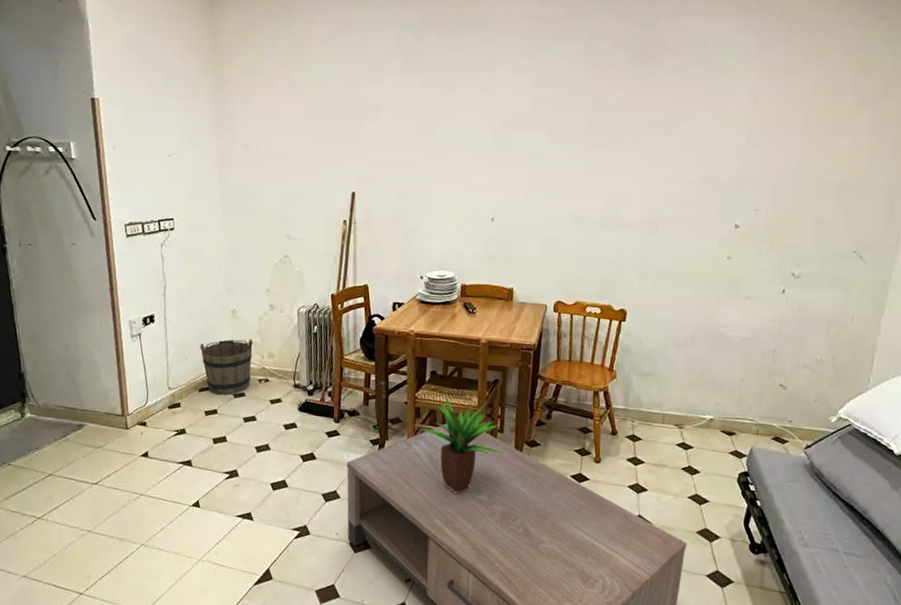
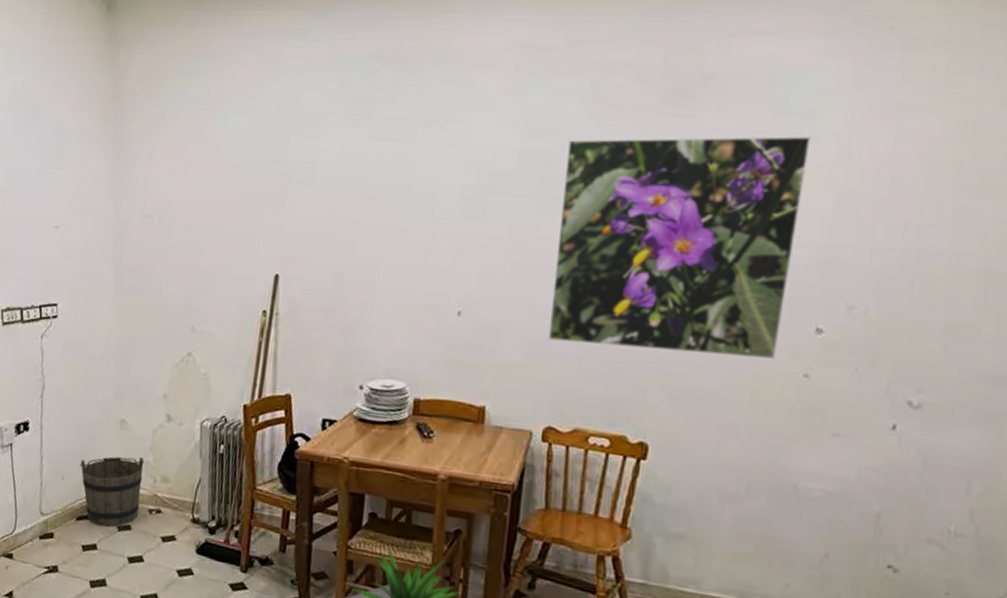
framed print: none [556,88,731,248] -> present [548,136,811,360]

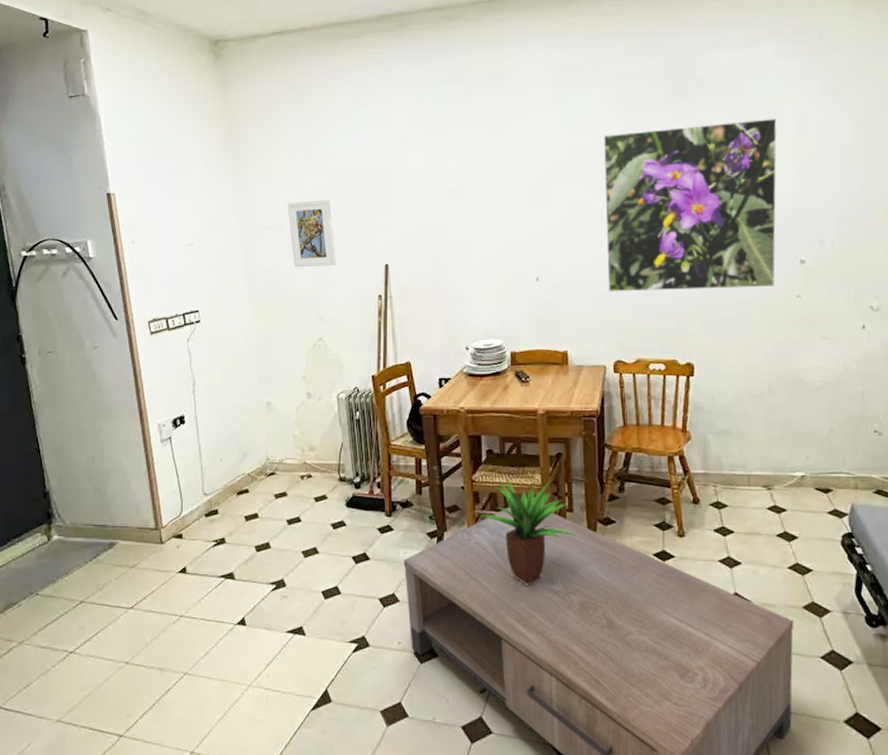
bucket: present [80,456,145,527] -> none [235,432,292,498]
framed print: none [168,188,220,270] -> present [287,199,336,268]

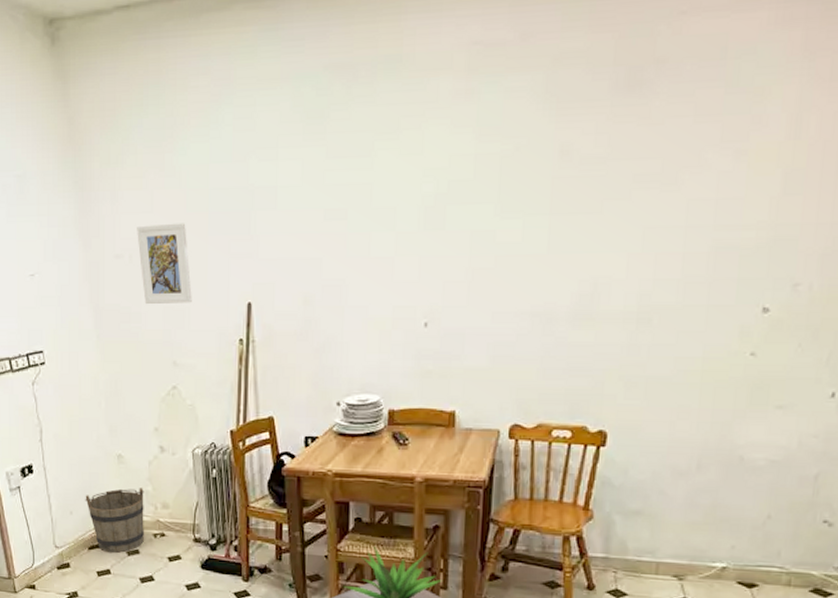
bucket: none [235,432,292,498] -> present [85,488,144,554]
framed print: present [603,118,777,292] -> none [511,114,761,343]

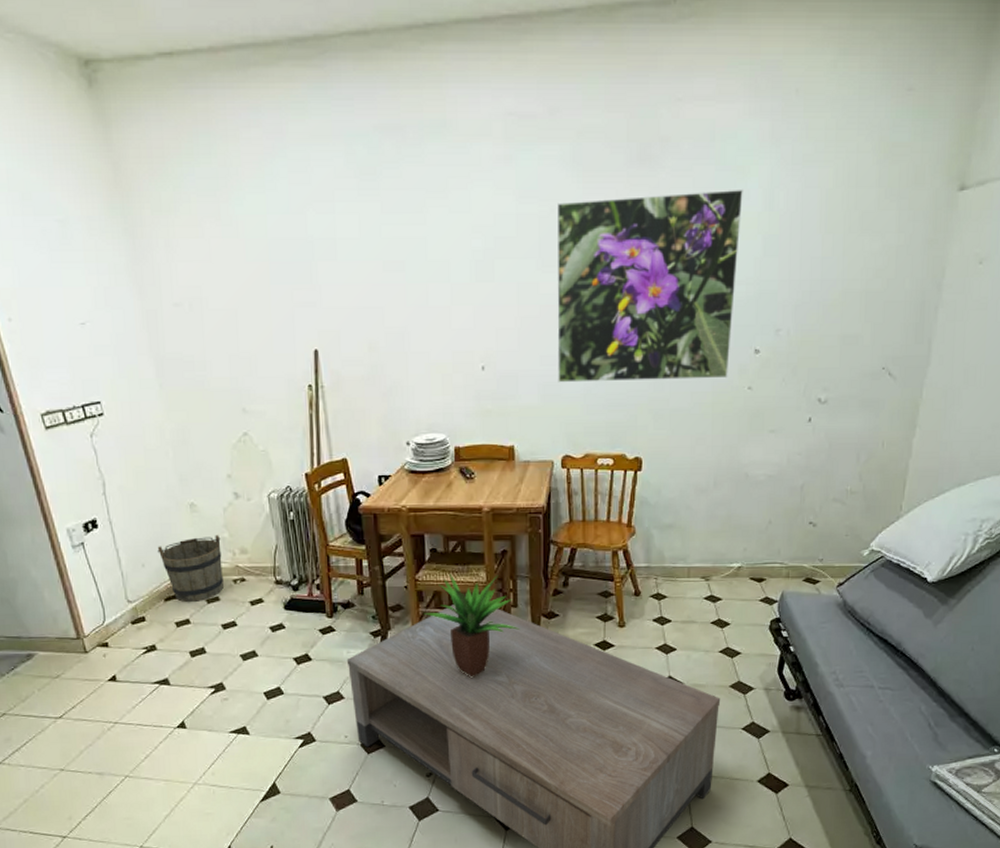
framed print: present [137,223,192,305] -> none [195,272,258,353]
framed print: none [511,114,761,343] -> present [556,189,743,383]

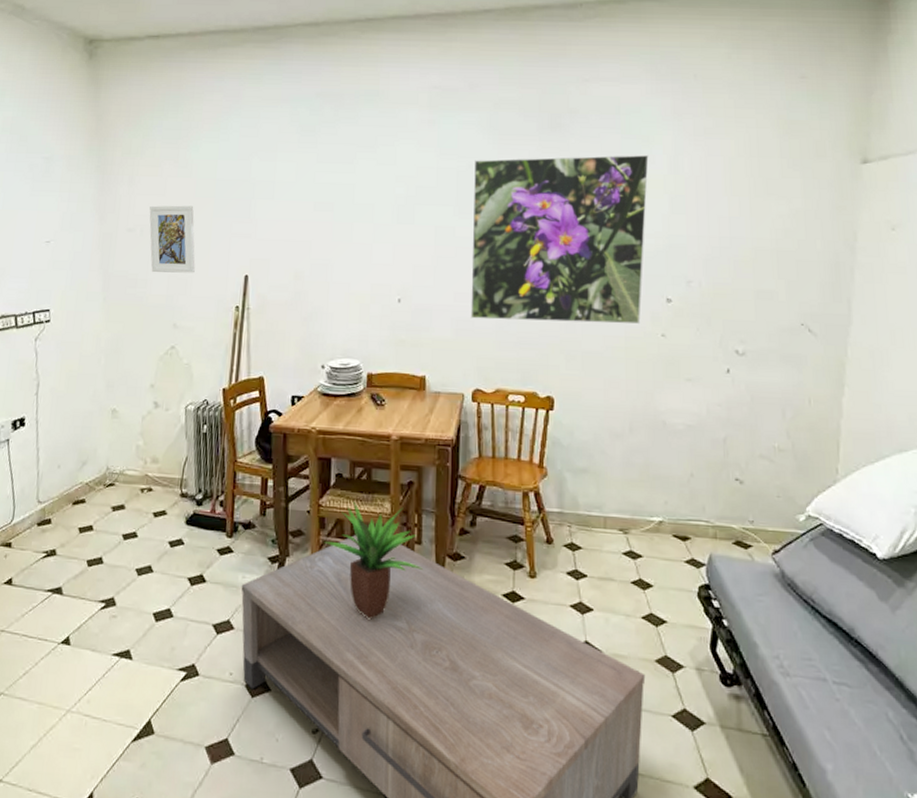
bucket: present [157,535,224,603] -> none [75,442,135,509]
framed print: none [195,272,258,353] -> present [149,205,195,273]

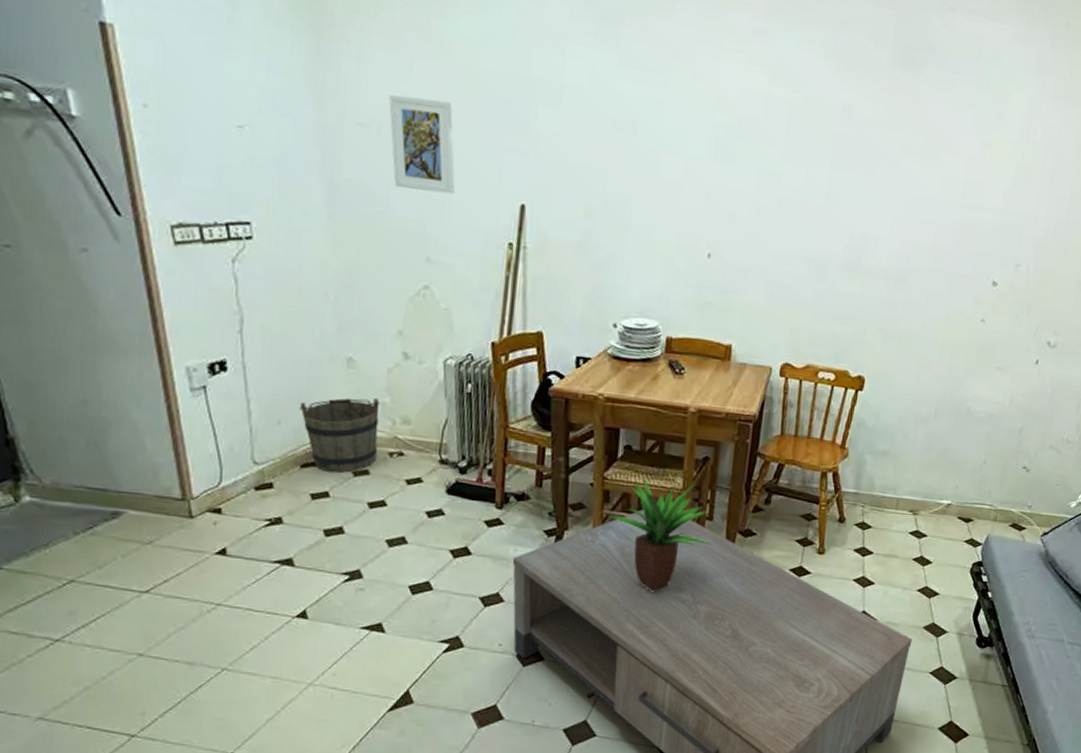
bucket: none [75,442,135,509] -> present [299,397,380,473]
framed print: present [471,154,649,325] -> none [788,92,1003,307]

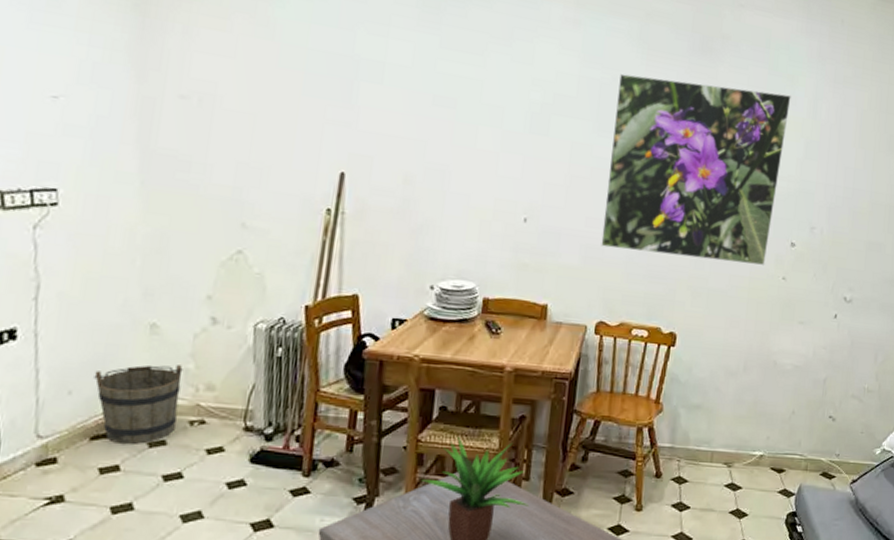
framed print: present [389,95,455,194] -> none [212,70,276,163]
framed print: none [788,92,1003,307] -> present [601,73,791,266]

